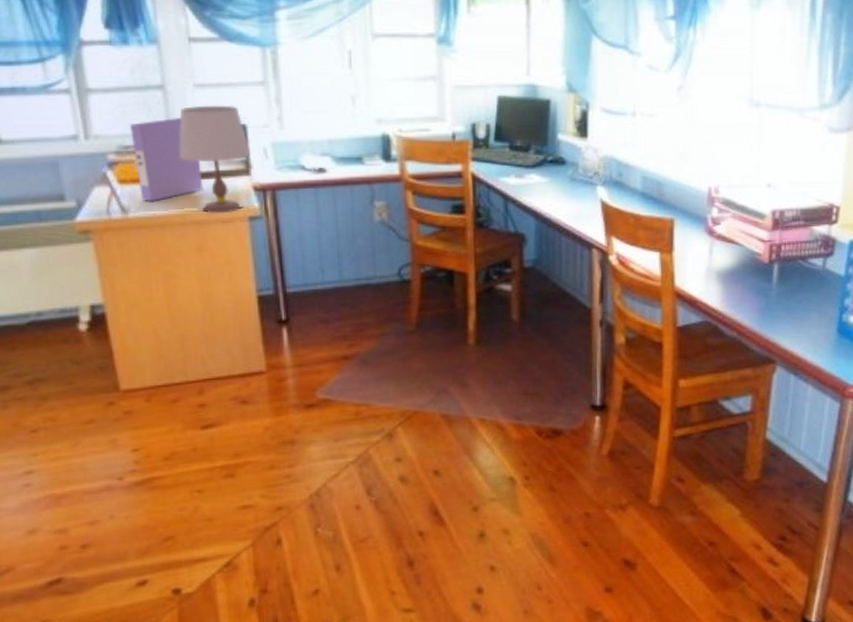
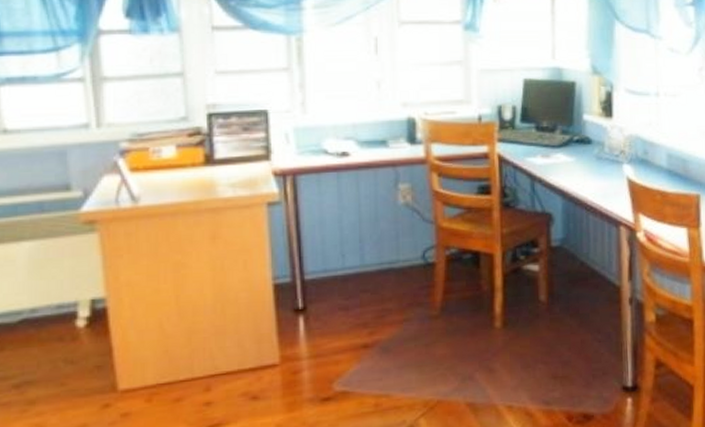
binder: present [129,118,203,202] -> none [145,105,220,190]
table lamp: present [179,105,251,214] -> none [197,91,272,201]

